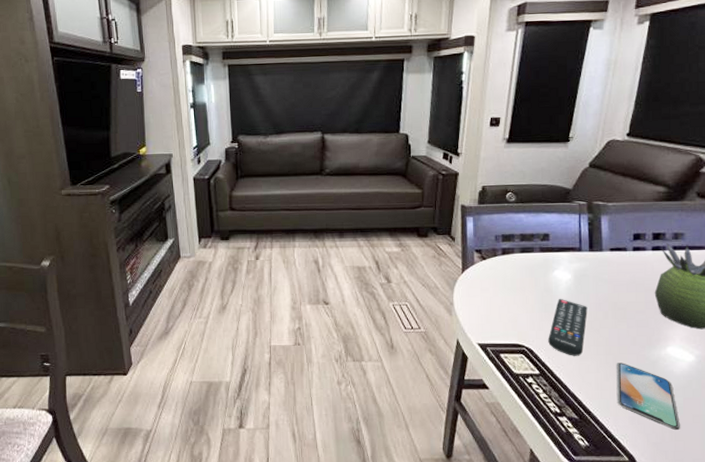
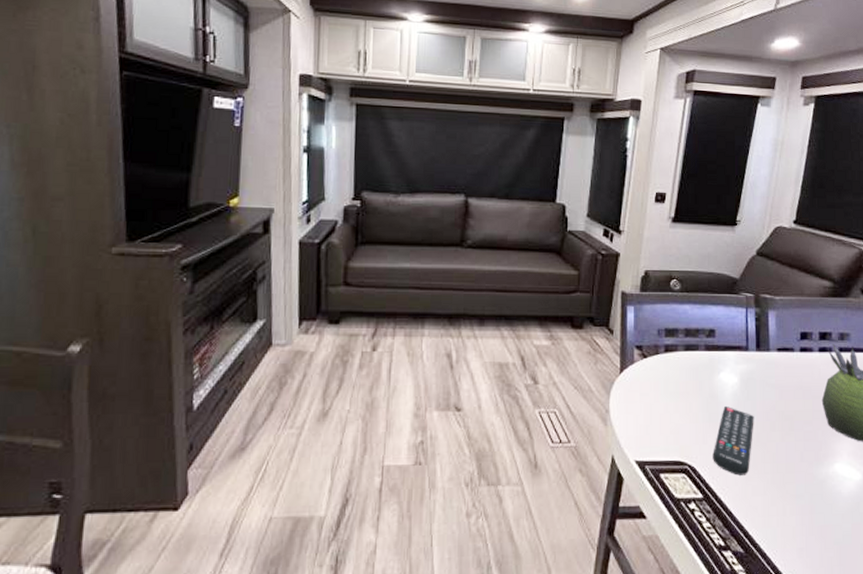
smartphone: present [616,363,681,430] -> none [783,483,850,562]

